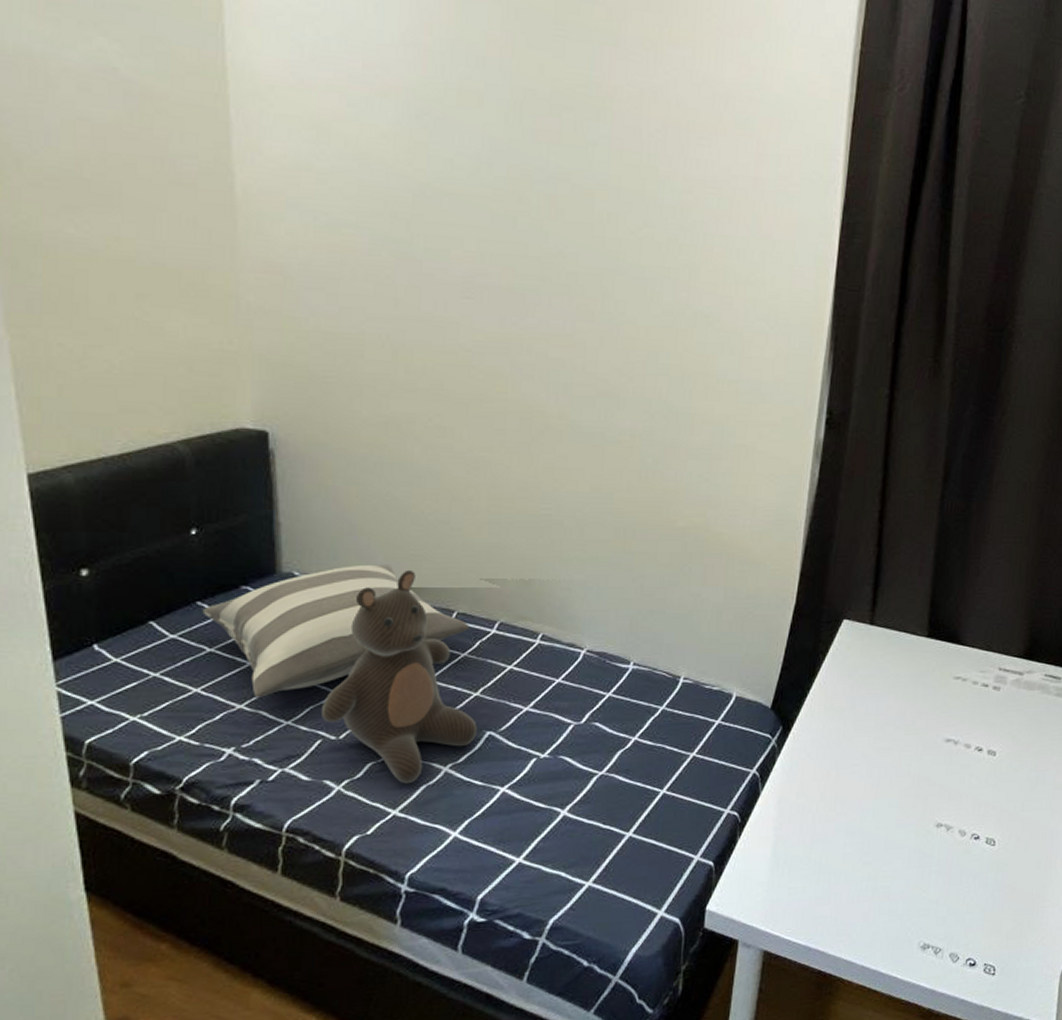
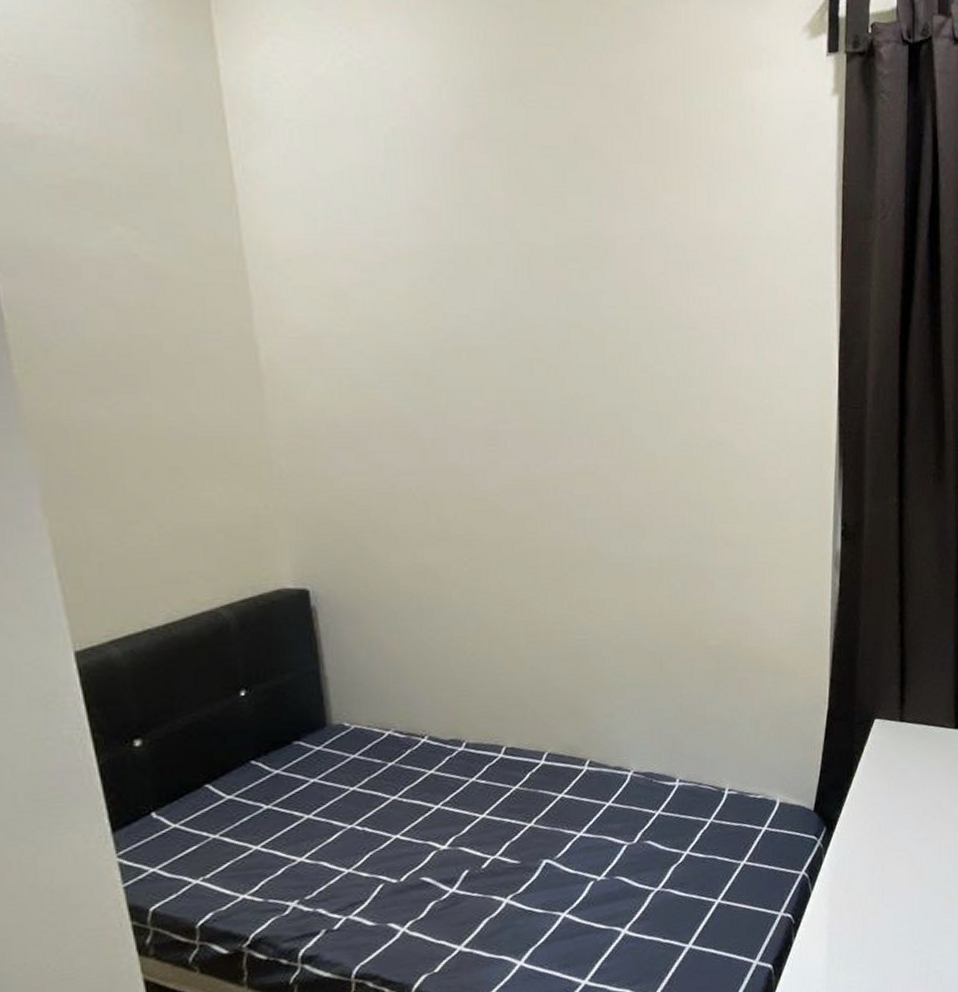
pillow: present [202,564,469,697] -> none [257,707,519,849]
teddy bear: present [322,571,477,784] -> none [381,711,534,919]

